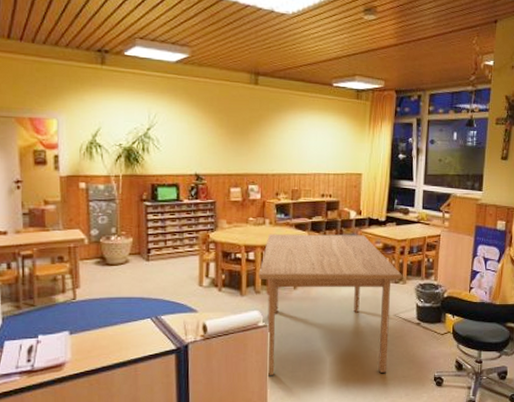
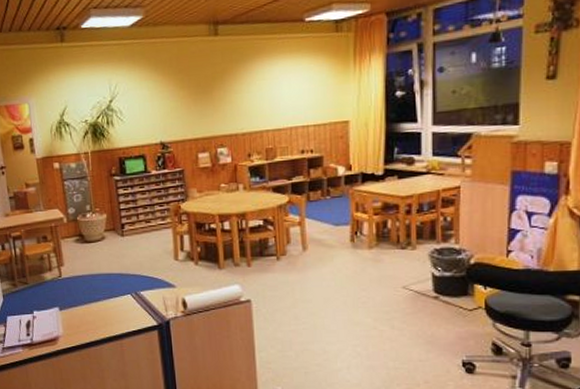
table: present [259,233,402,377] -> none [236,194,410,356]

